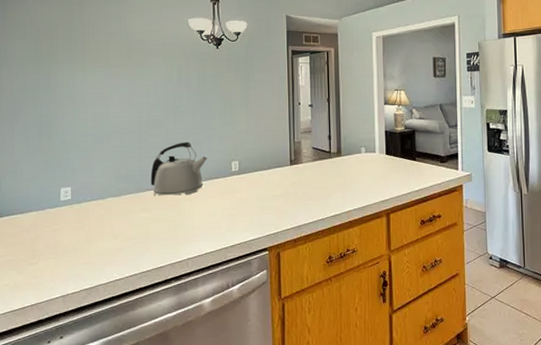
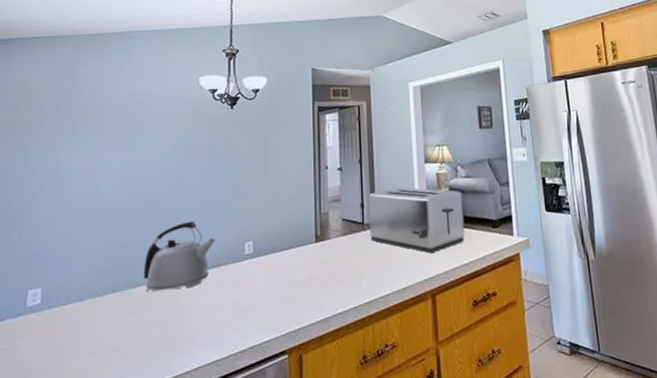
toaster: none [335,124,417,180] -> present [368,187,465,253]

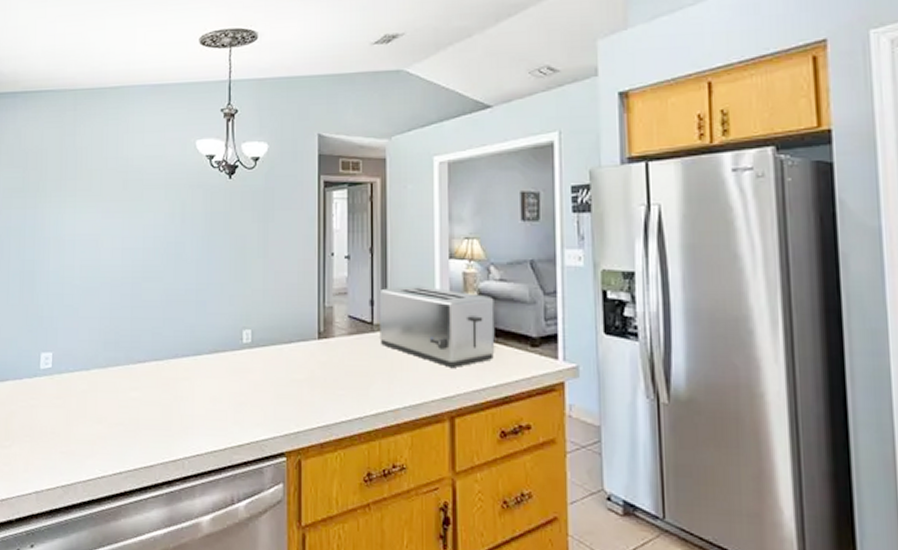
kettle: present [143,221,216,292] -> none [143,300,213,372]

